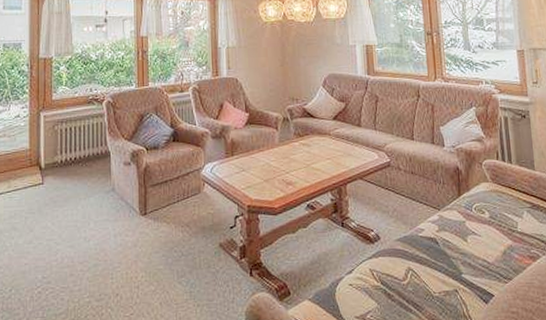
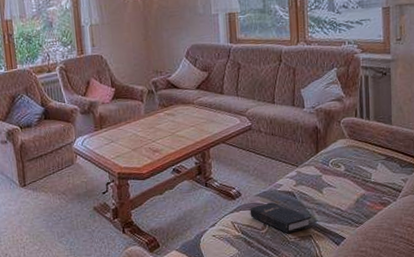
hardback book: none [389,248,457,287] -> present [250,201,311,234]

